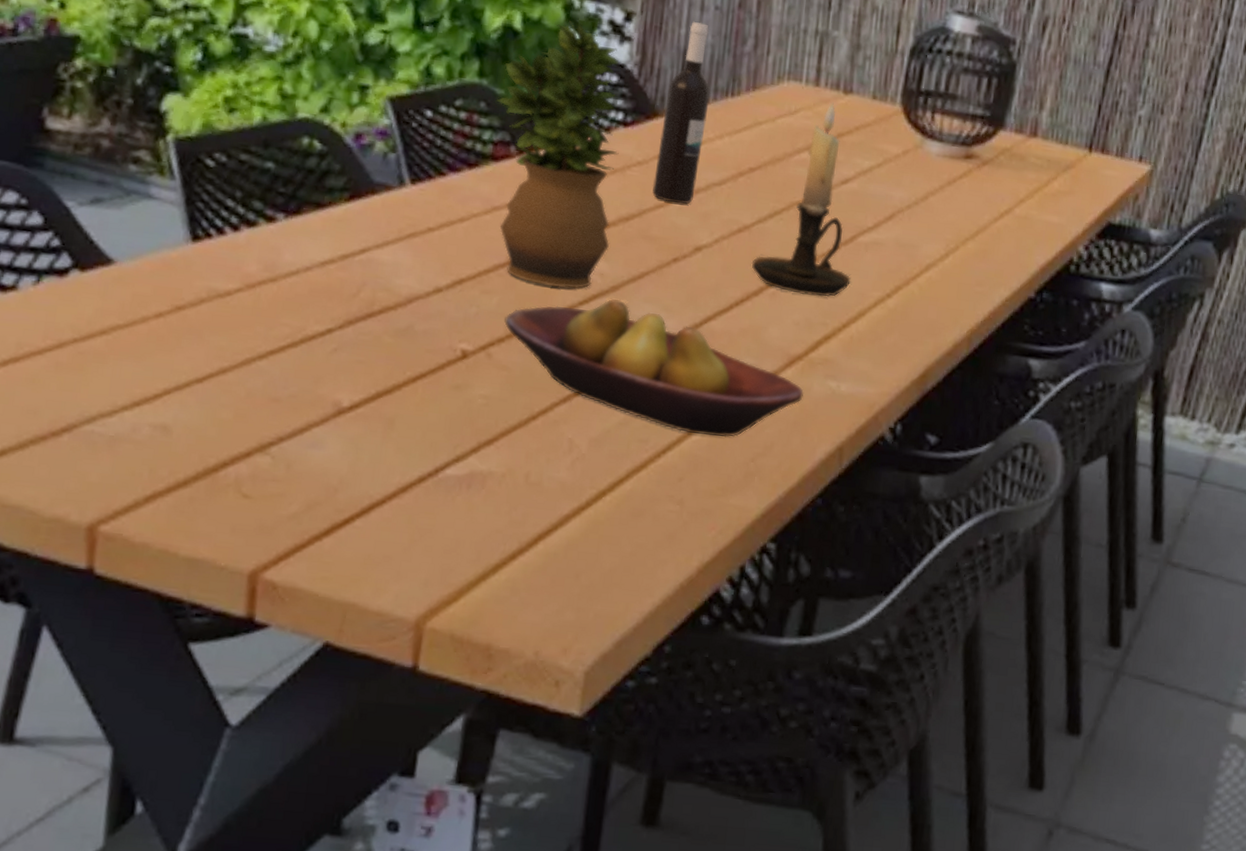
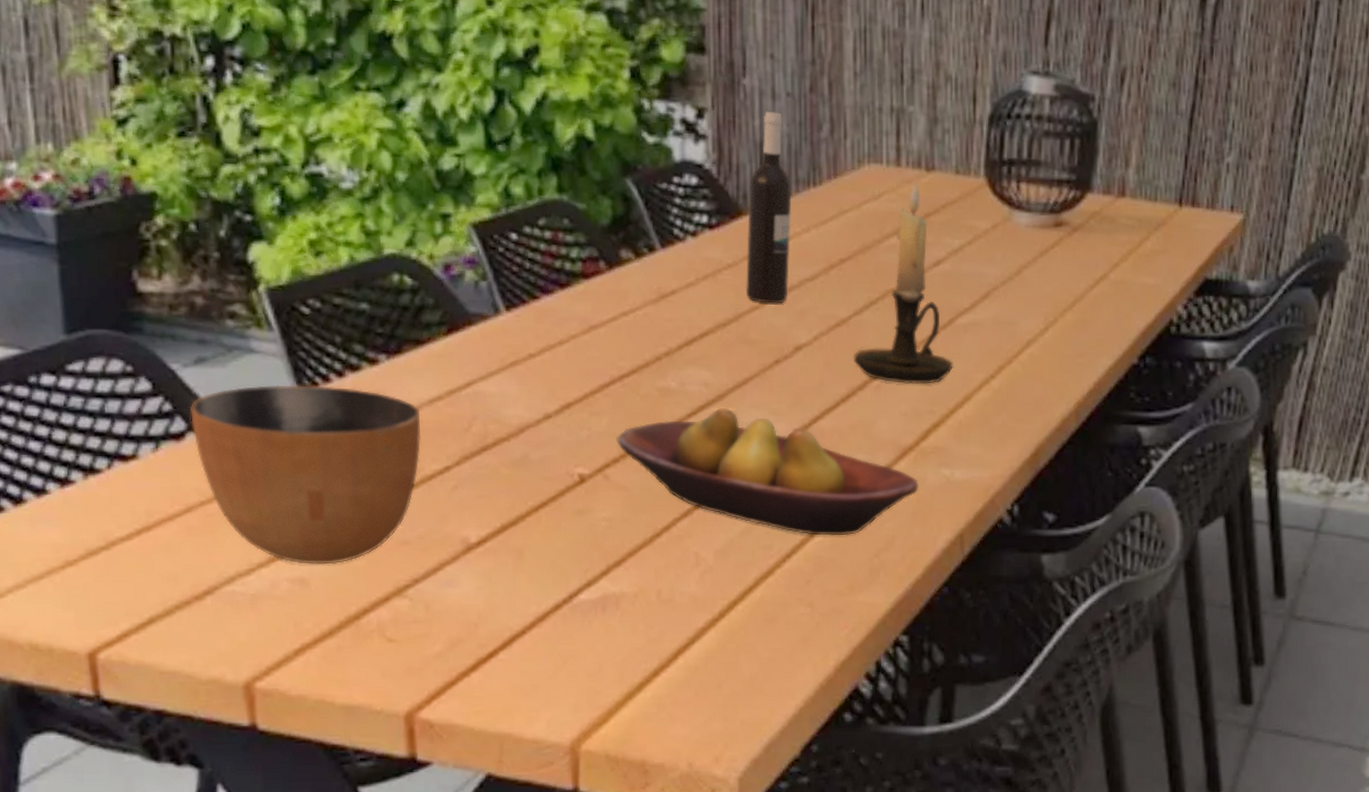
bowl: none [77,230,310,415] -> present [190,384,422,565]
potted plant: present [497,21,620,289] -> none [579,124,711,402]

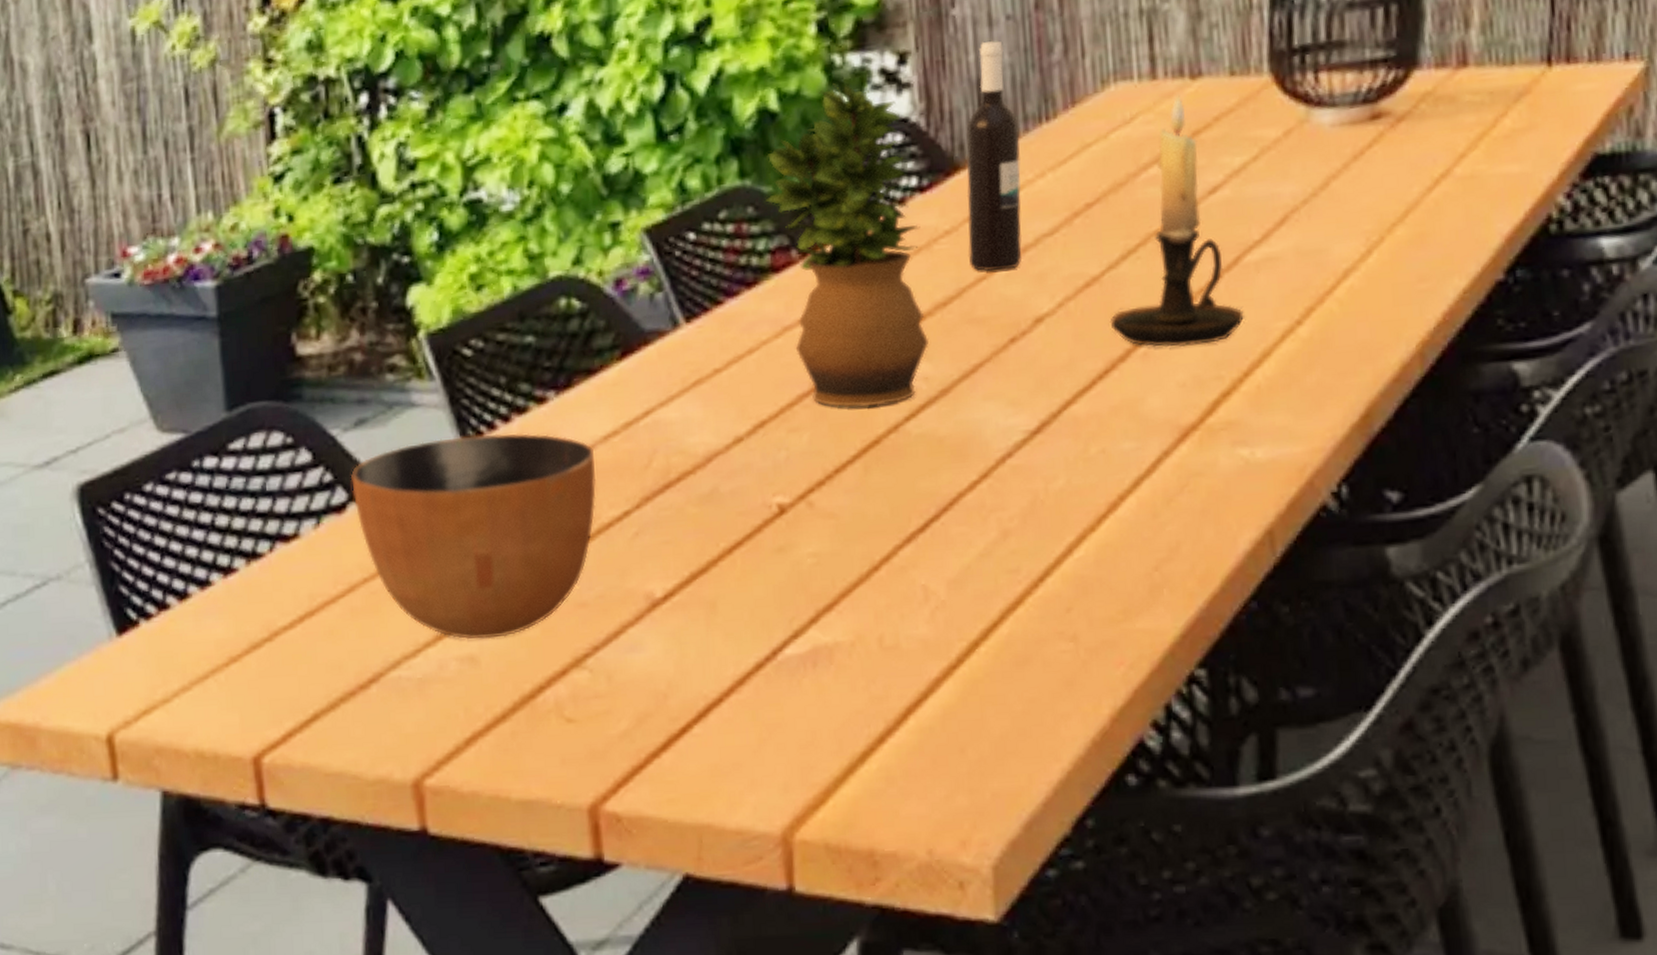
potted plant: none [579,124,711,402] -> present [765,83,930,408]
fruit bowl: present [617,407,920,536] -> none [820,403,1209,551]

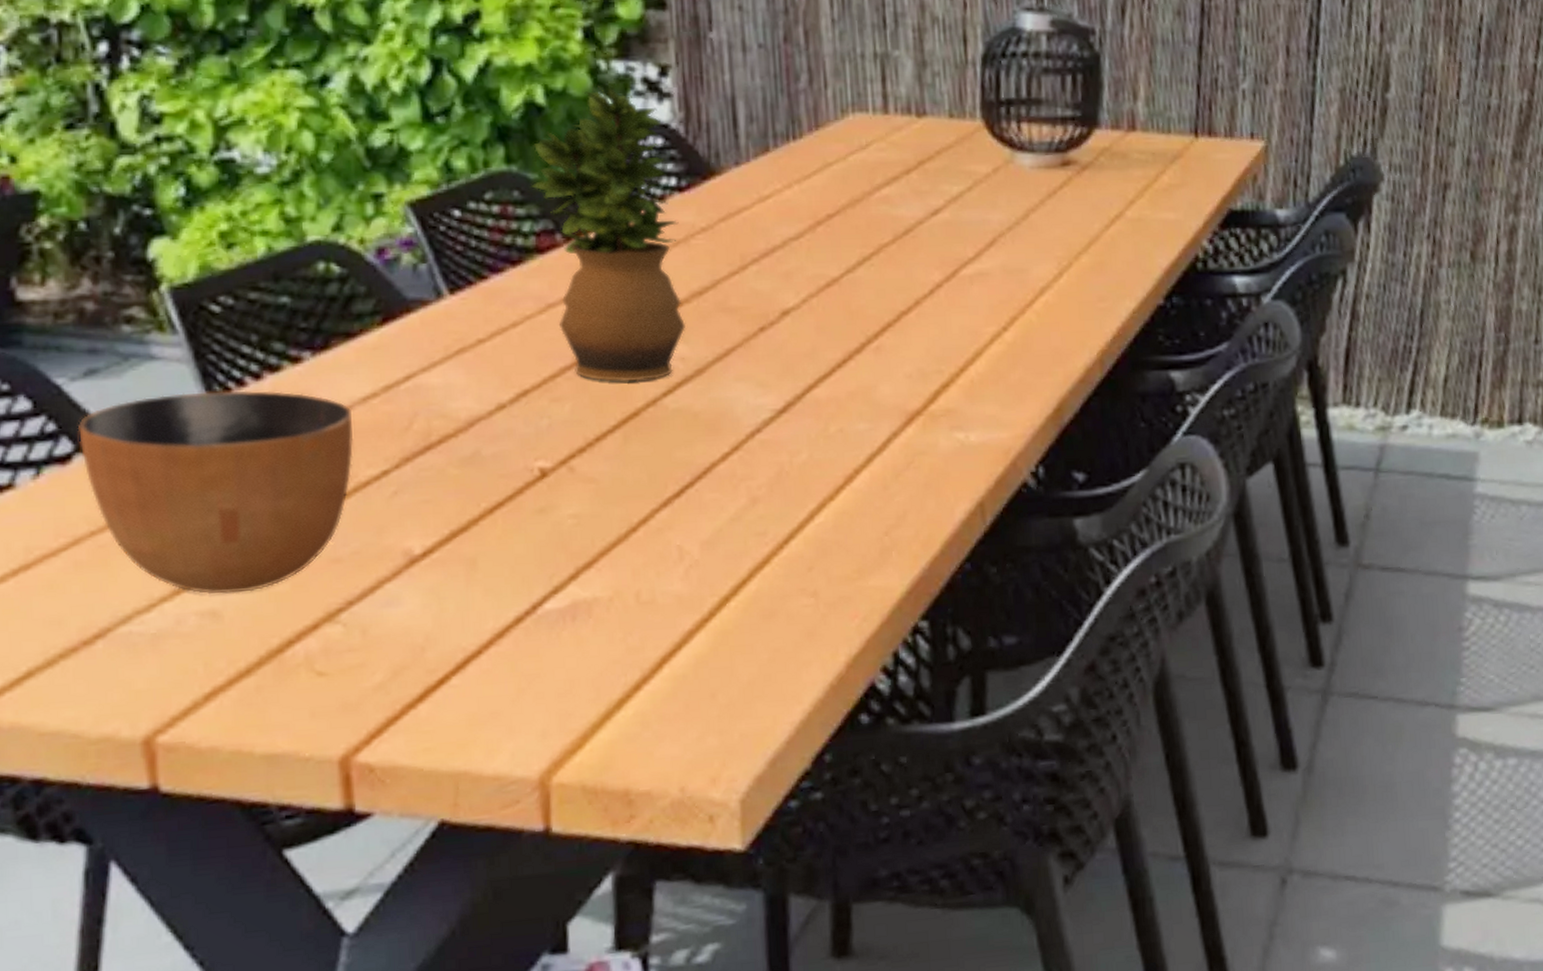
wine bottle: present [965,40,1022,271] -> none [721,64,771,267]
candle holder: present [1109,93,1244,348] -> none [847,127,960,343]

